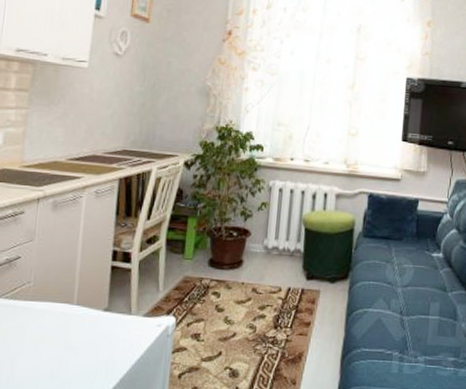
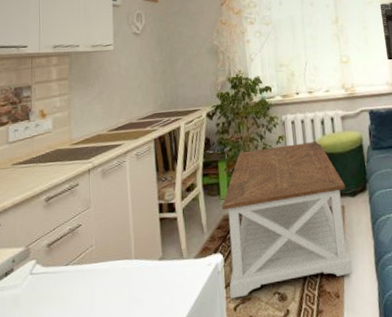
coffee table: none [177,211,326,366] -> present [221,141,353,299]

